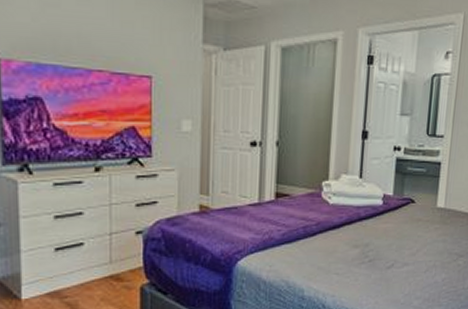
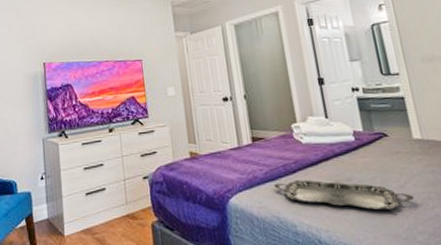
serving tray: none [290,243,421,277] -> present [274,179,414,210]

